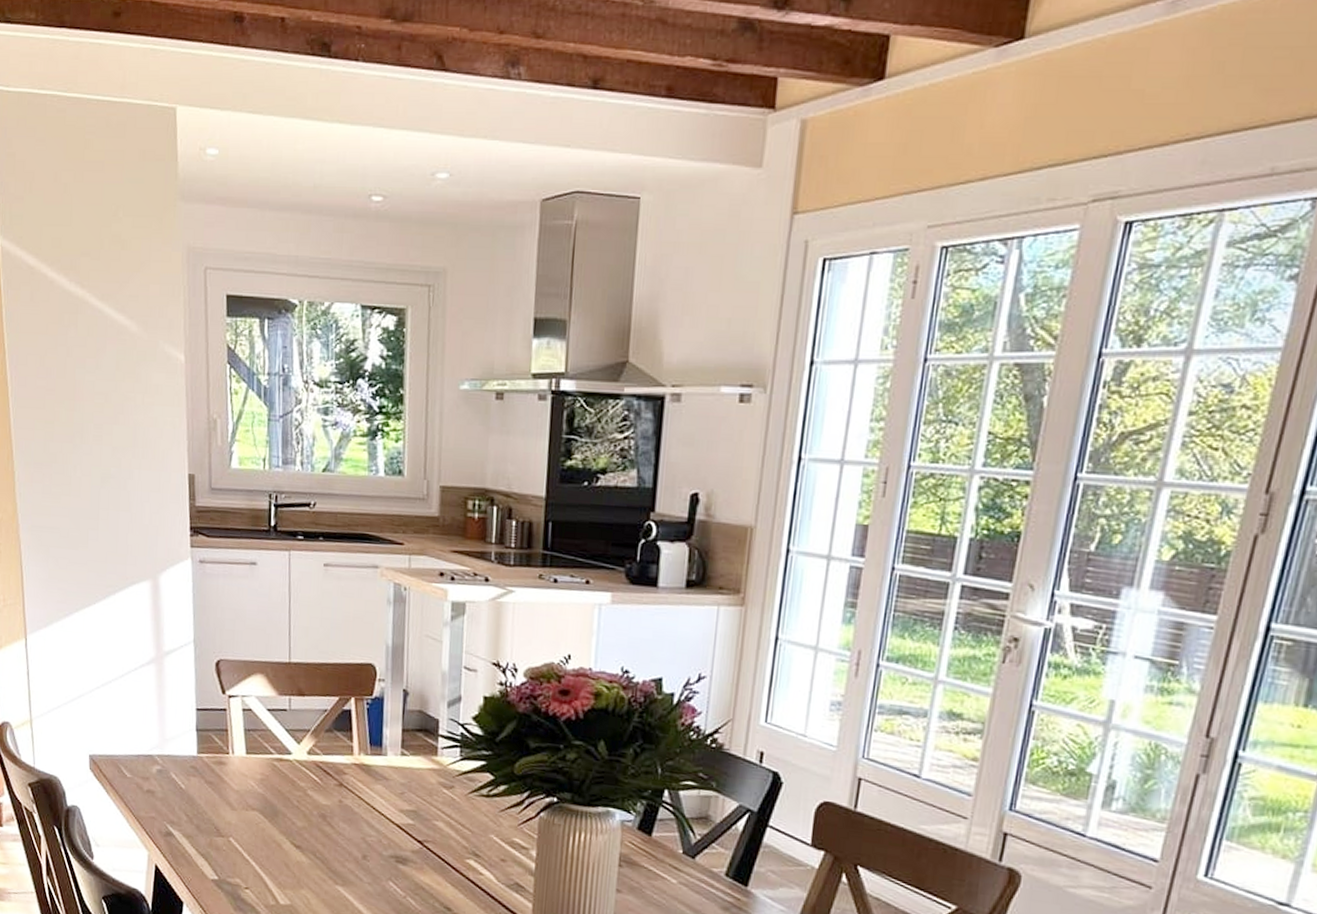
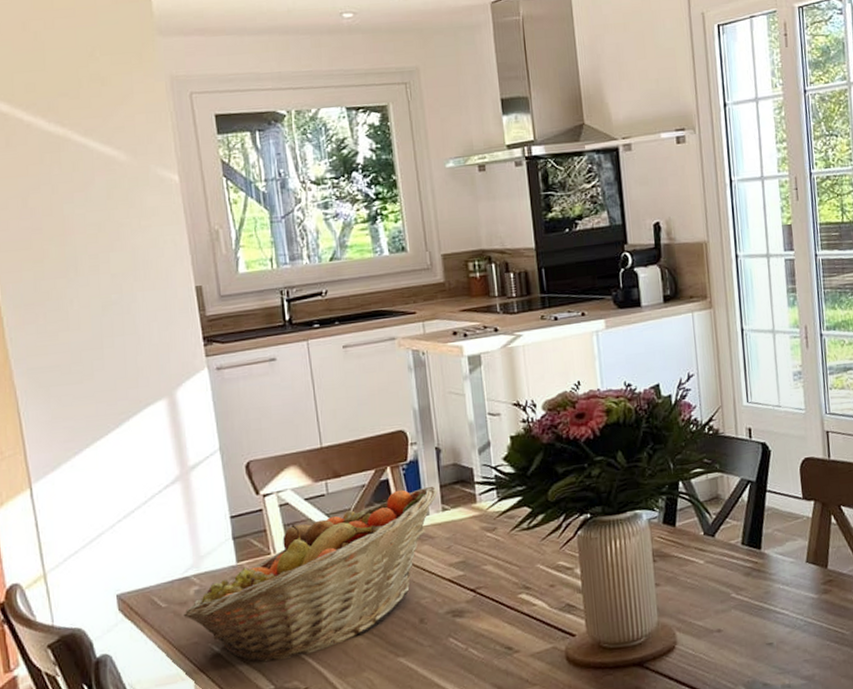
fruit basket: none [145,723,399,857] -> present [183,486,437,662]

